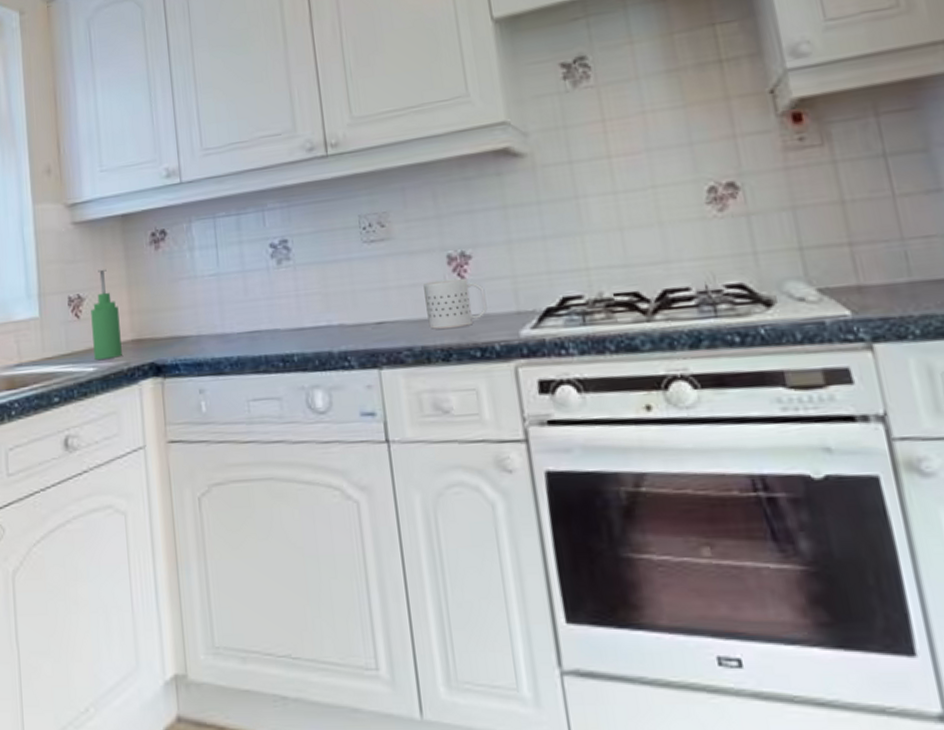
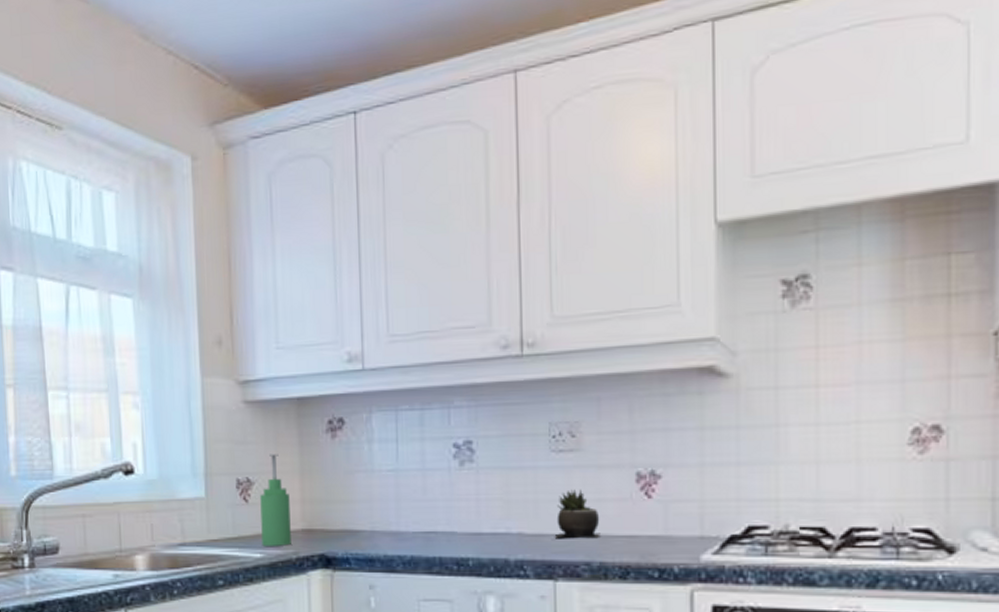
succulent plant: none [373,276,419,327] -> present [554,489,600,539]
mug: present [423,278,487,330] -> none [609,497,671,548]

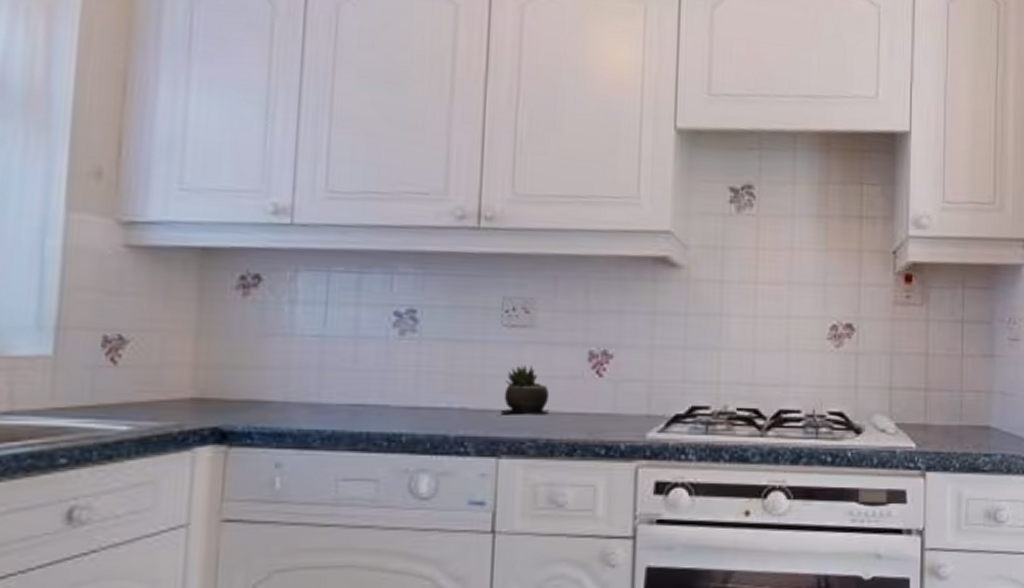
soap dispenser: present [260,453,291,546] -> none [131,308,178,417]

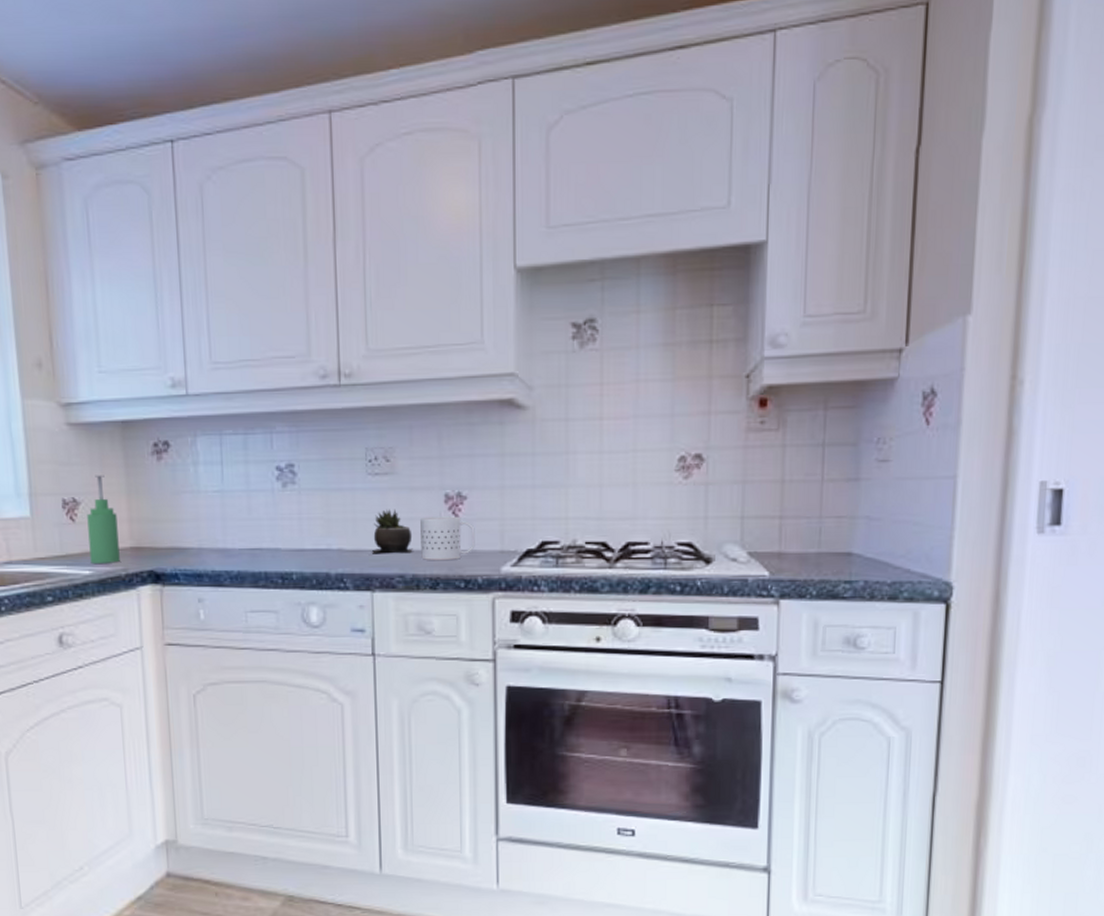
soap dispenser: none [131,308,178,417] -> present [87,475,120,563]
mug: none [558,375,620,425] -> present [420,516,475,561]

